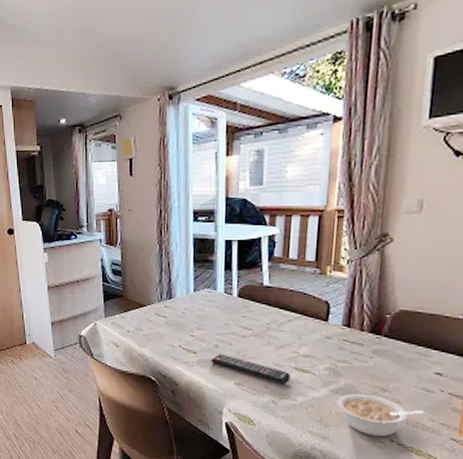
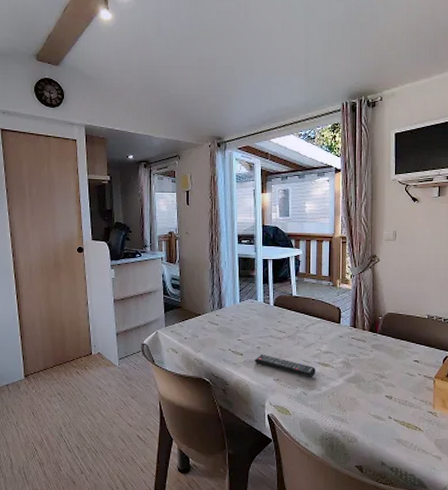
legume: present [337,394,423,437] -> none [350,381,409,415]

